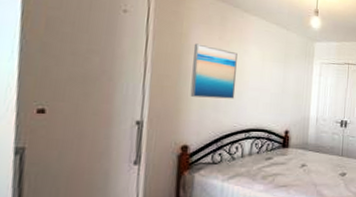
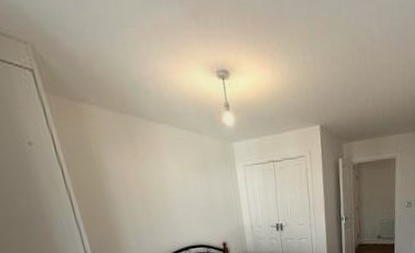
wall art: present [190,43,238,99] -> none [109,166,166,223]

